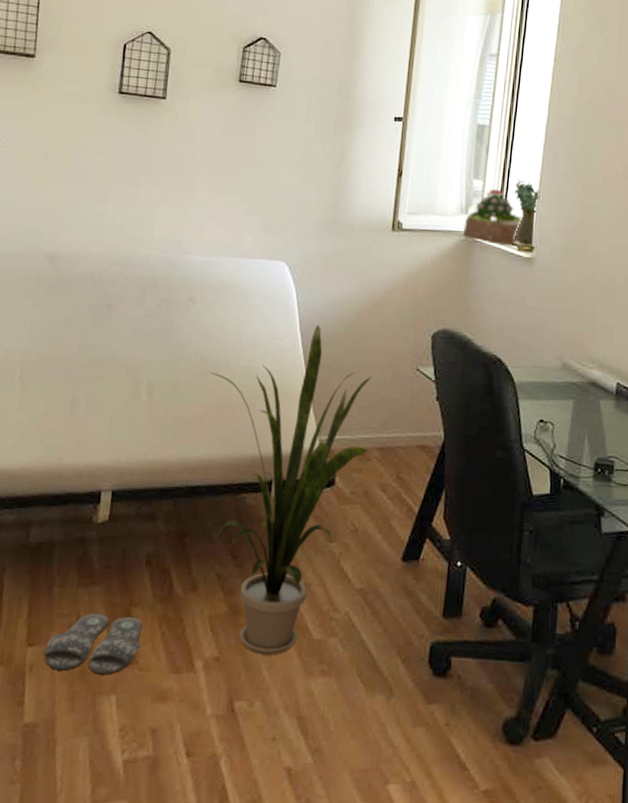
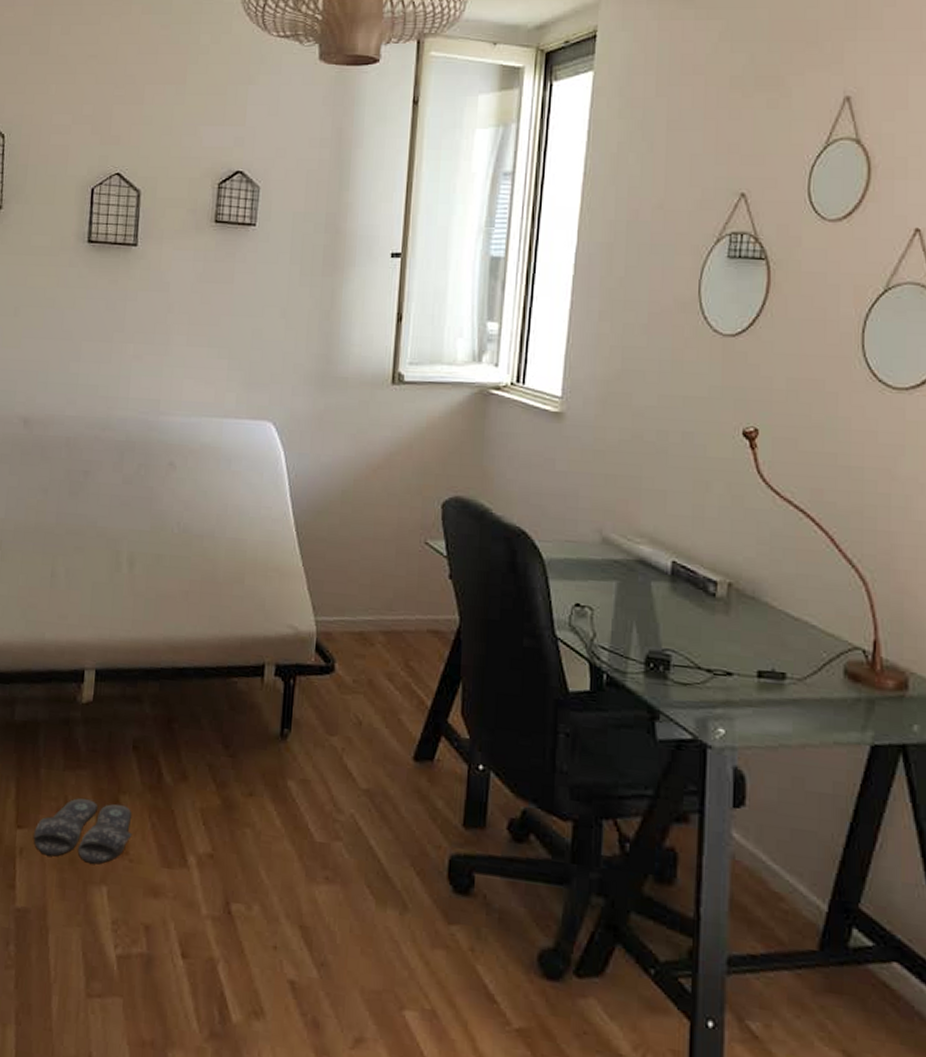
house plant: present [210,324,372,656] -> none [193,491,374,857]
succulent plant: present [463,189,522,247] -> none [476,332,548,400]
vase: present [514,178,541,254] -> none [537,318,570,408]

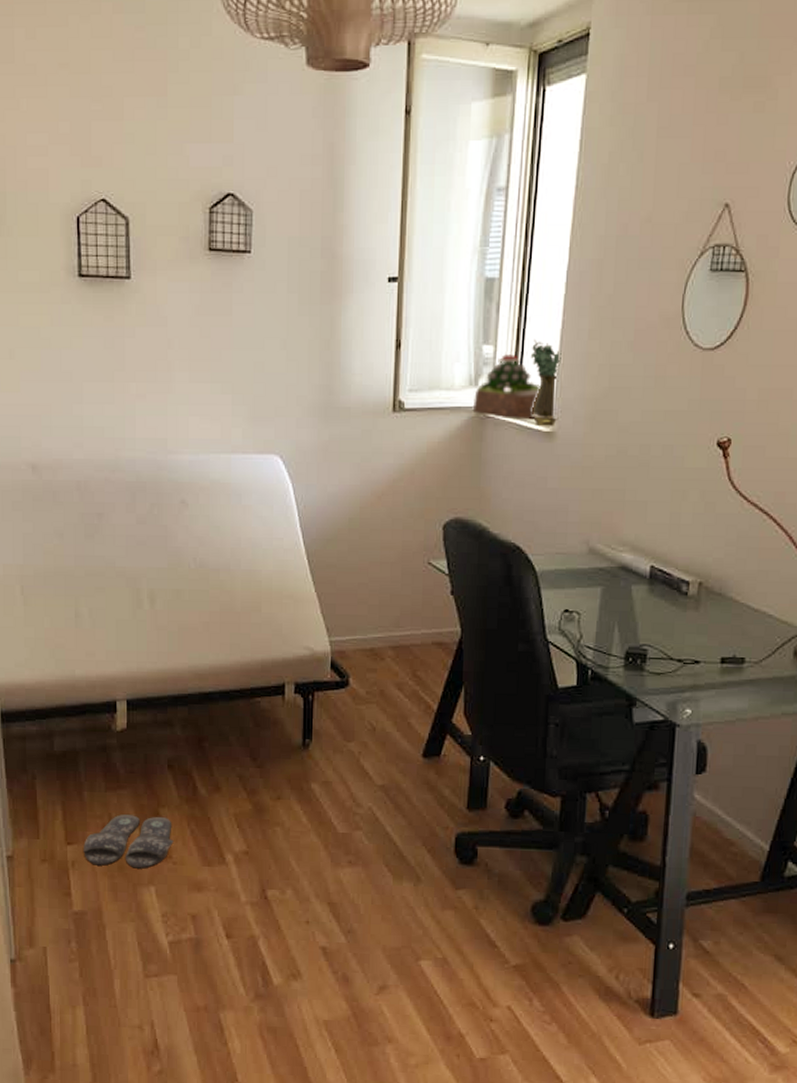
succulent plant: none [476,332,548,400] -> present [473,354,540,421]
vase: none [537,318,570,408] -> present [530,339,562,427]

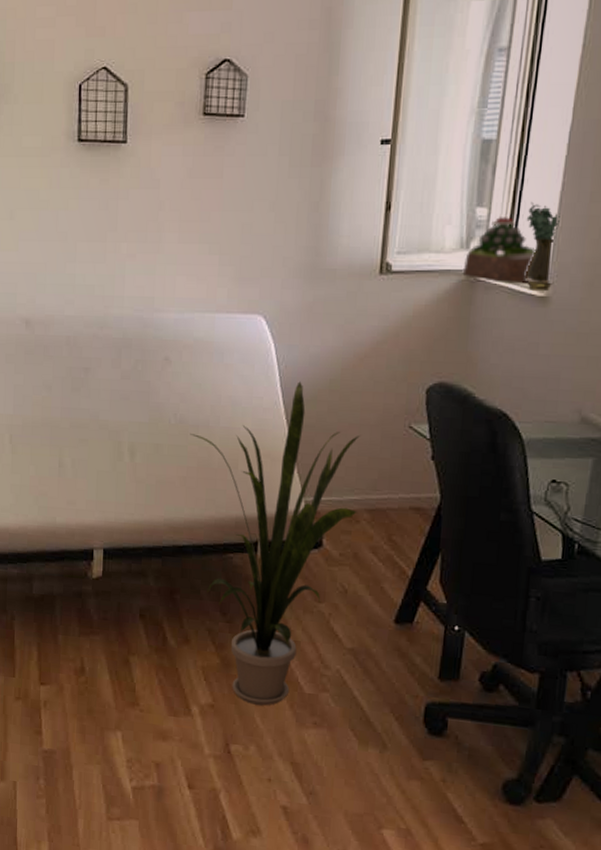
slippers: present [83,814,174,869] -> none [55,659,142,714]
house plant: none [211,521,382,848] -> present [190,381,360,706]

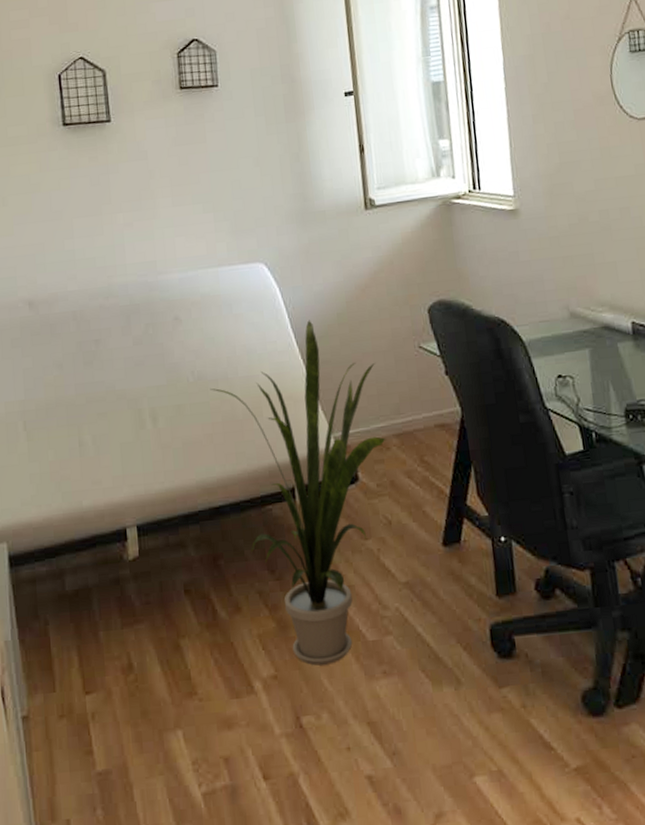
succulent plant: present [463,217,536,285] -> none [437,145,498,204]
vase: present [525,201,560,292] -> none [483,129,519,206]

